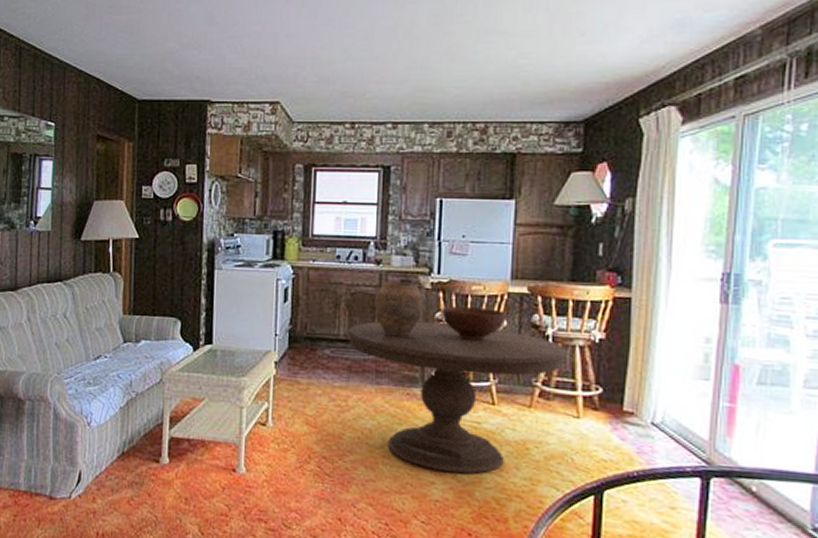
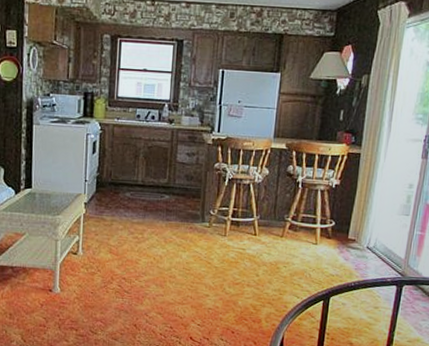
dining table: present [347,321,568,474] -> none [144,170,312,288]
vase: present [374,282,423,337] -> none [167,138,205,183]
fruit bowl: present [442,305,507,340] -> none [219,158,269,186]

